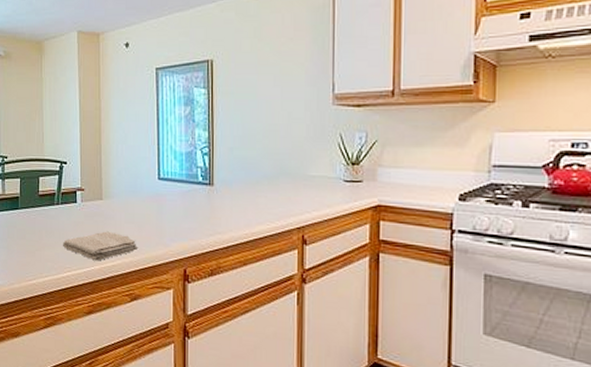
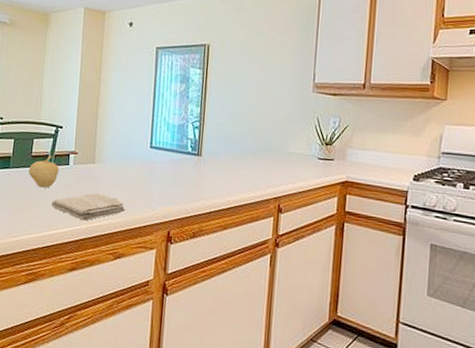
fruit: none [37,194,67,228] -> present [28,156,59,188]

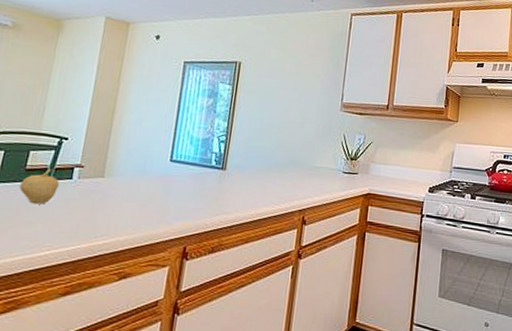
washcloth: present [51,193,126,221] -> none [45,209,137,239]

